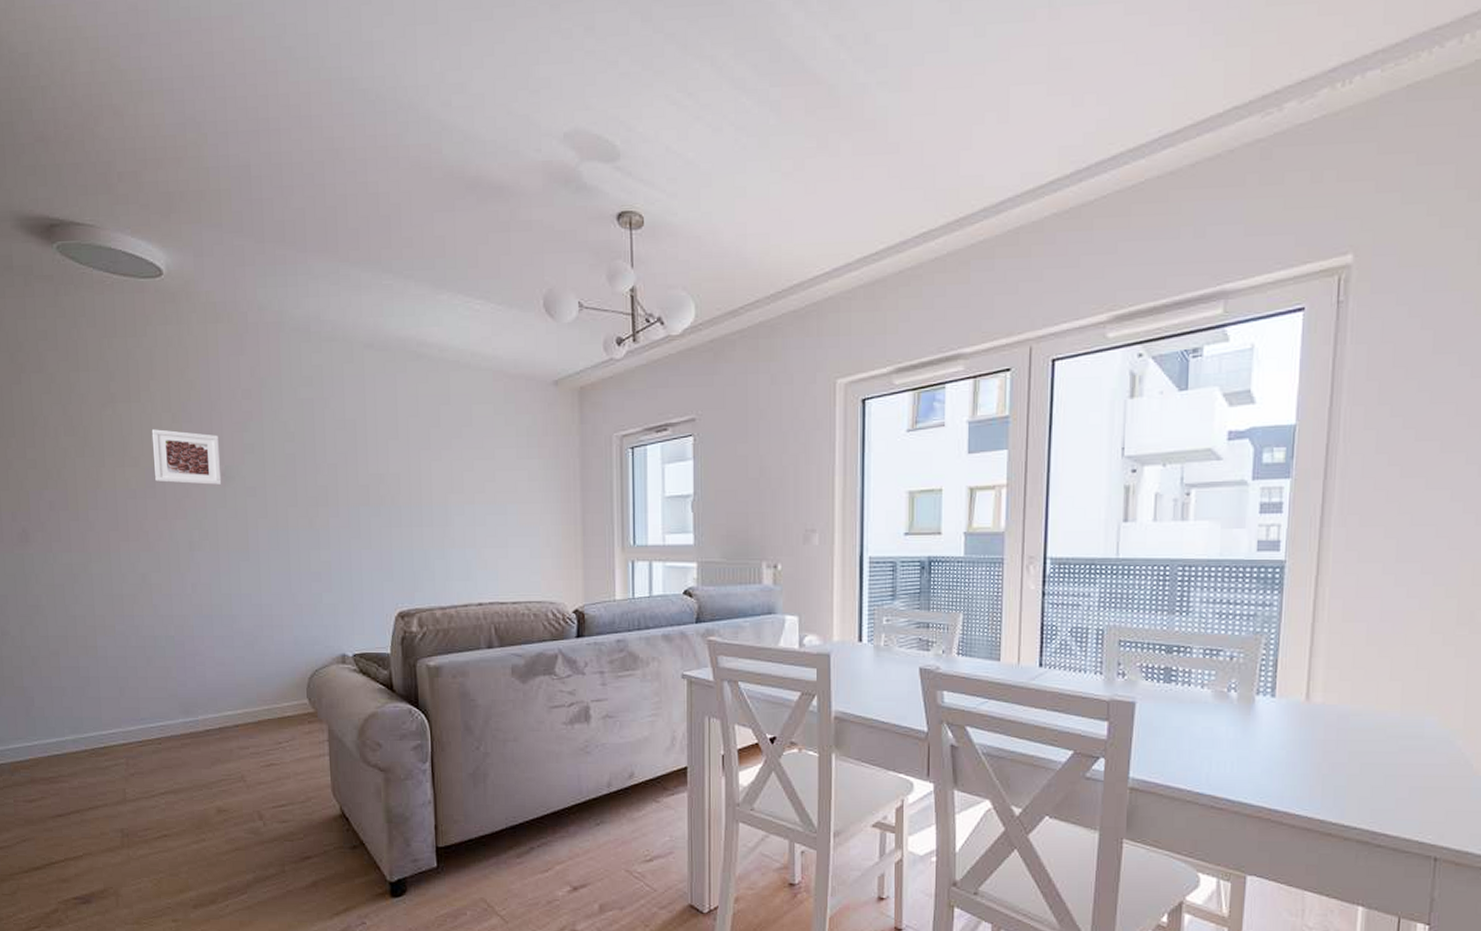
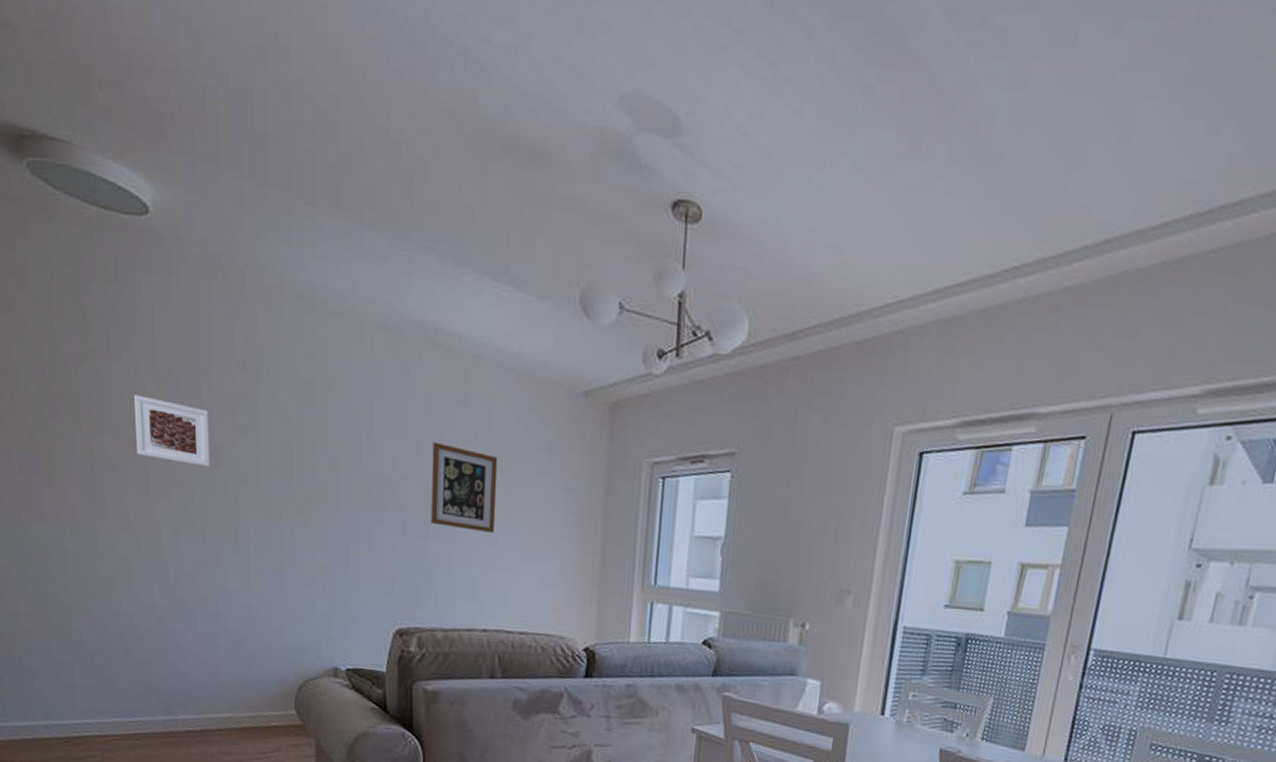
wall art: none [421,439,483,515] -> present [431,441,498,533]

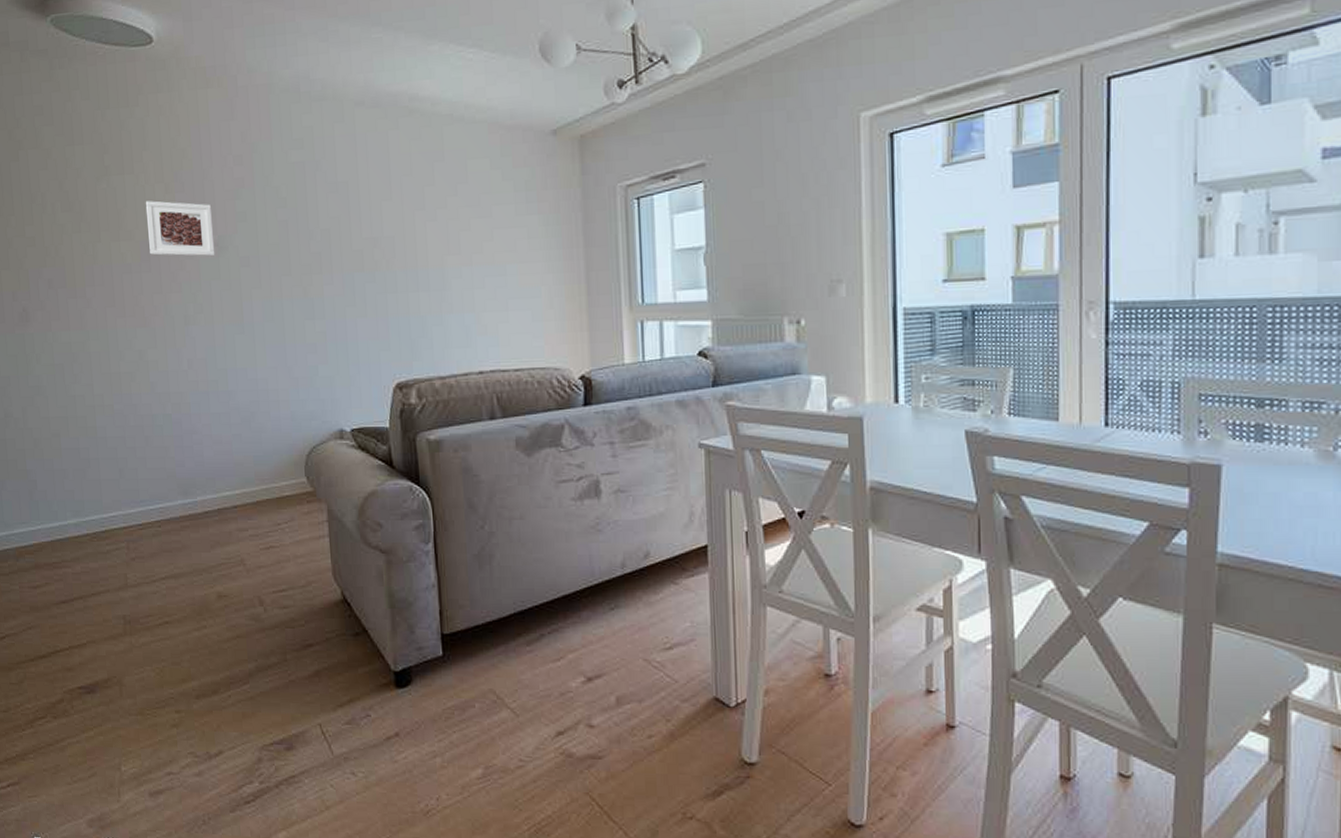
wall art: present [431,441,498,533] -> none [415,199,482,278]

